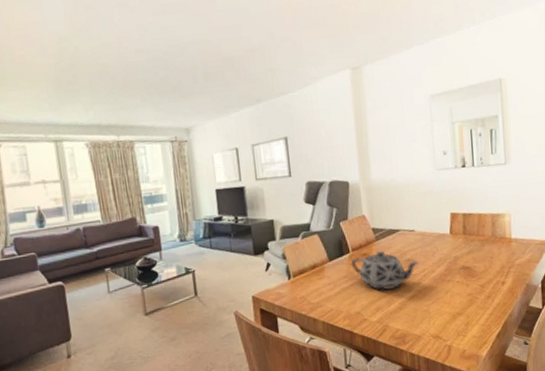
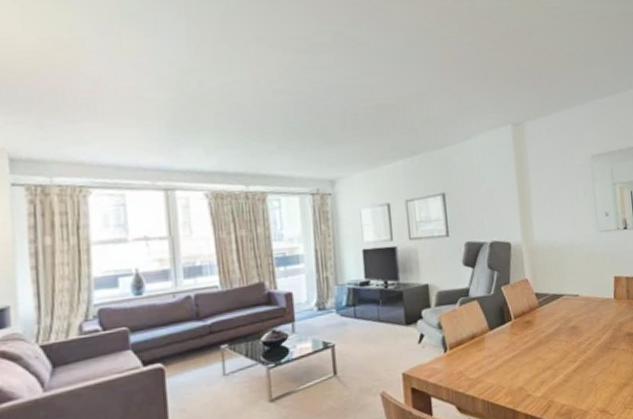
teapot: present [350,250,420,290] -> none [513,317,585,361]

